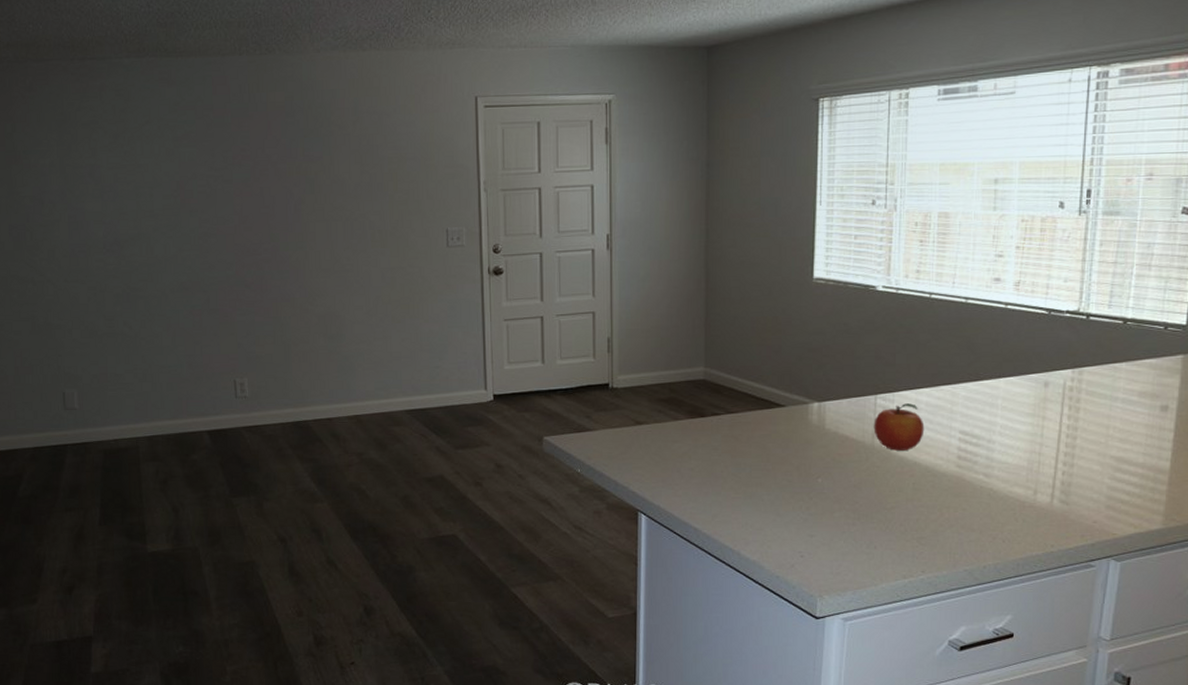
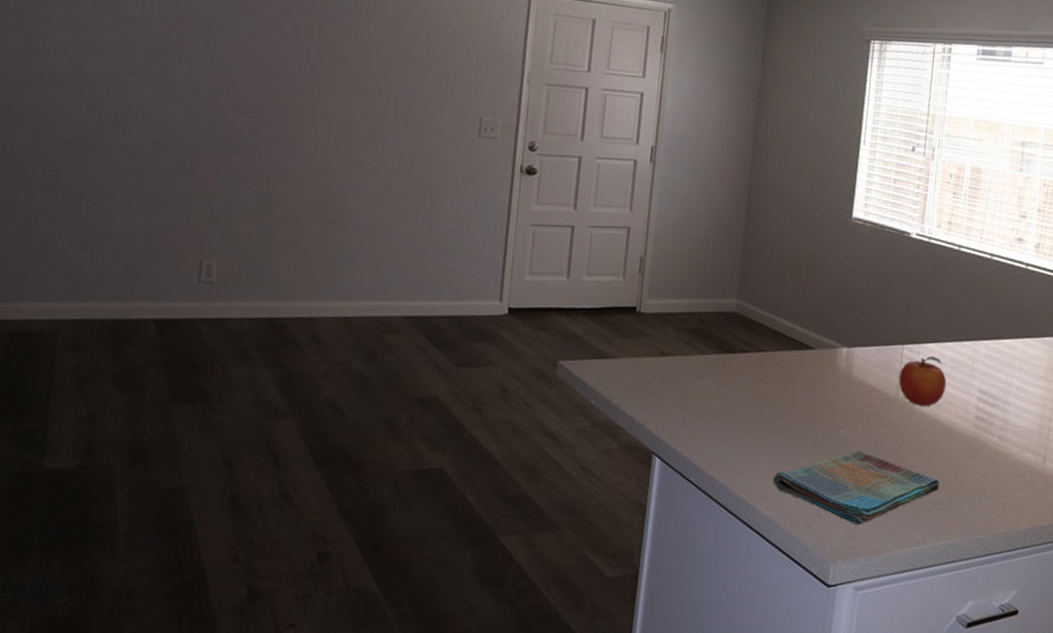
dish towel: none [754,496,923,564] -> present [773,450,940,526]

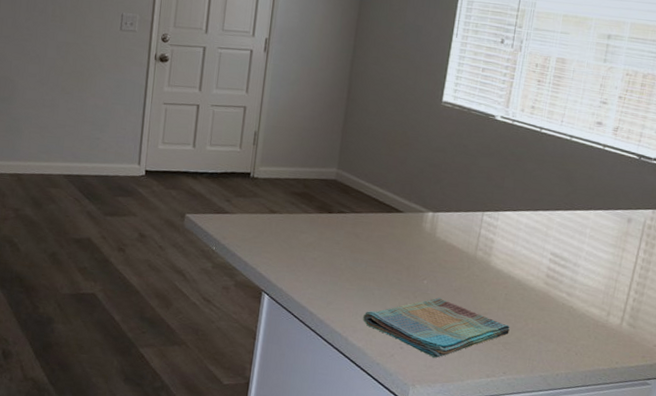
fruit: present [898,356,947,406] -> none [477,222,522,265]

